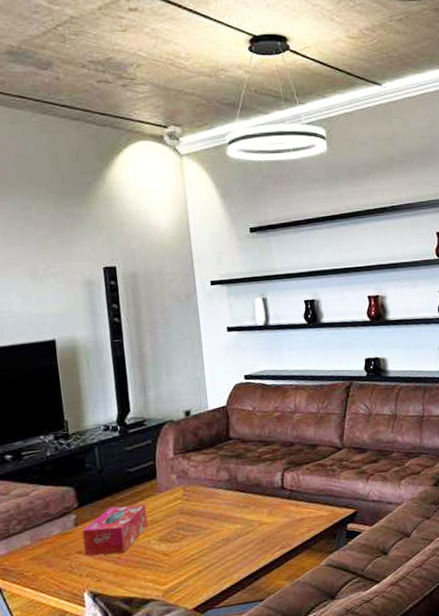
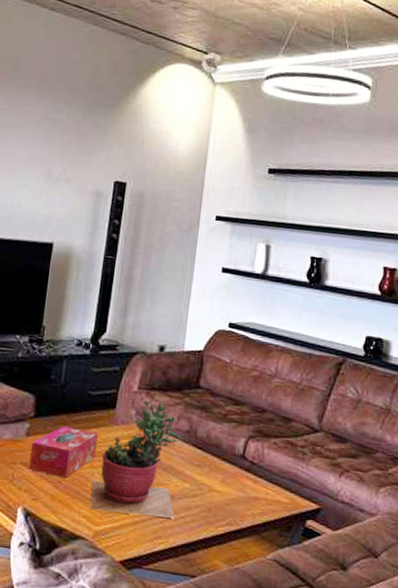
succulent plant: none [150,461,235,573] -> present [90,401,181,519]

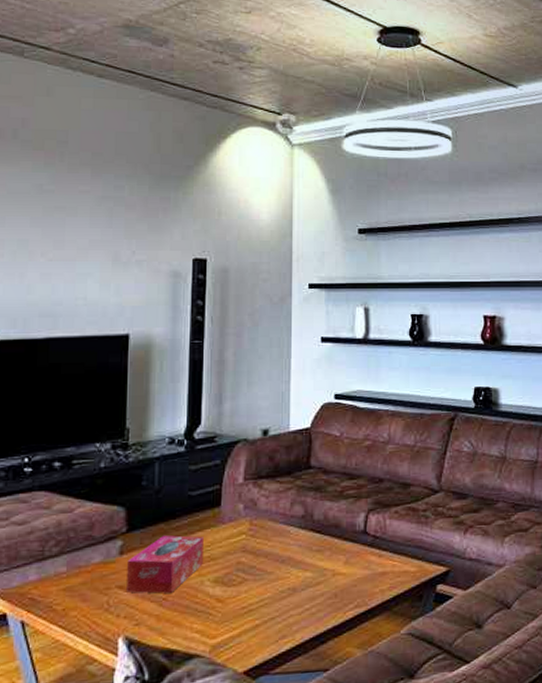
succulent plant: present [90,401,181,519] -> none [202,491,300,622]

